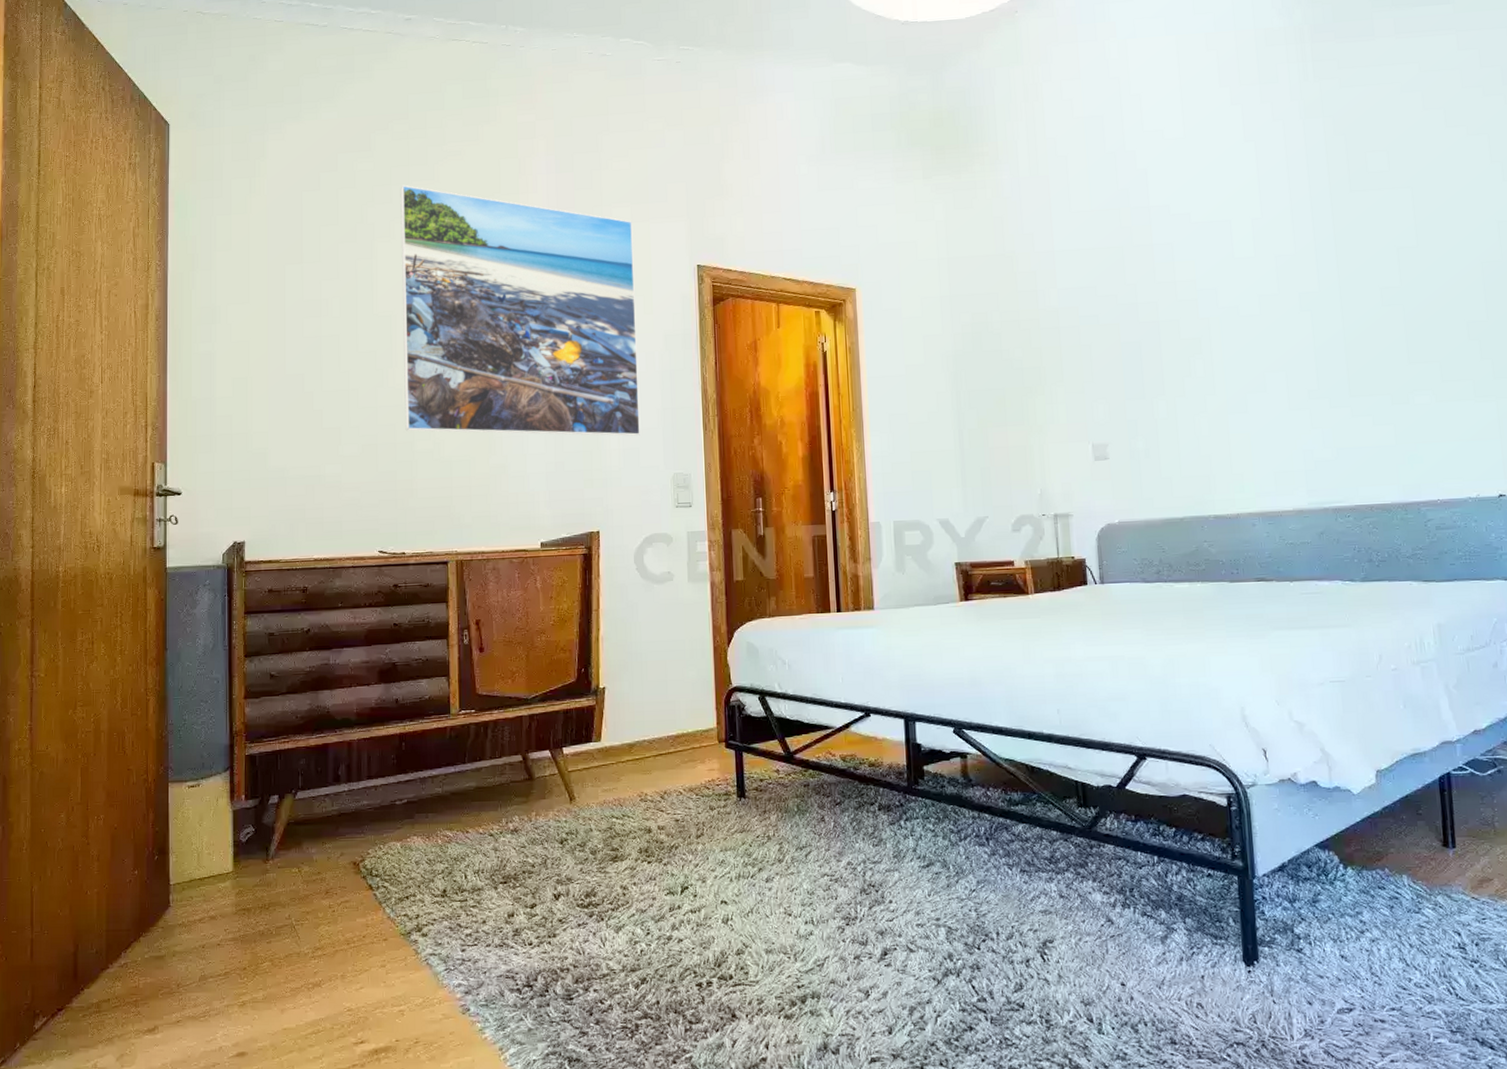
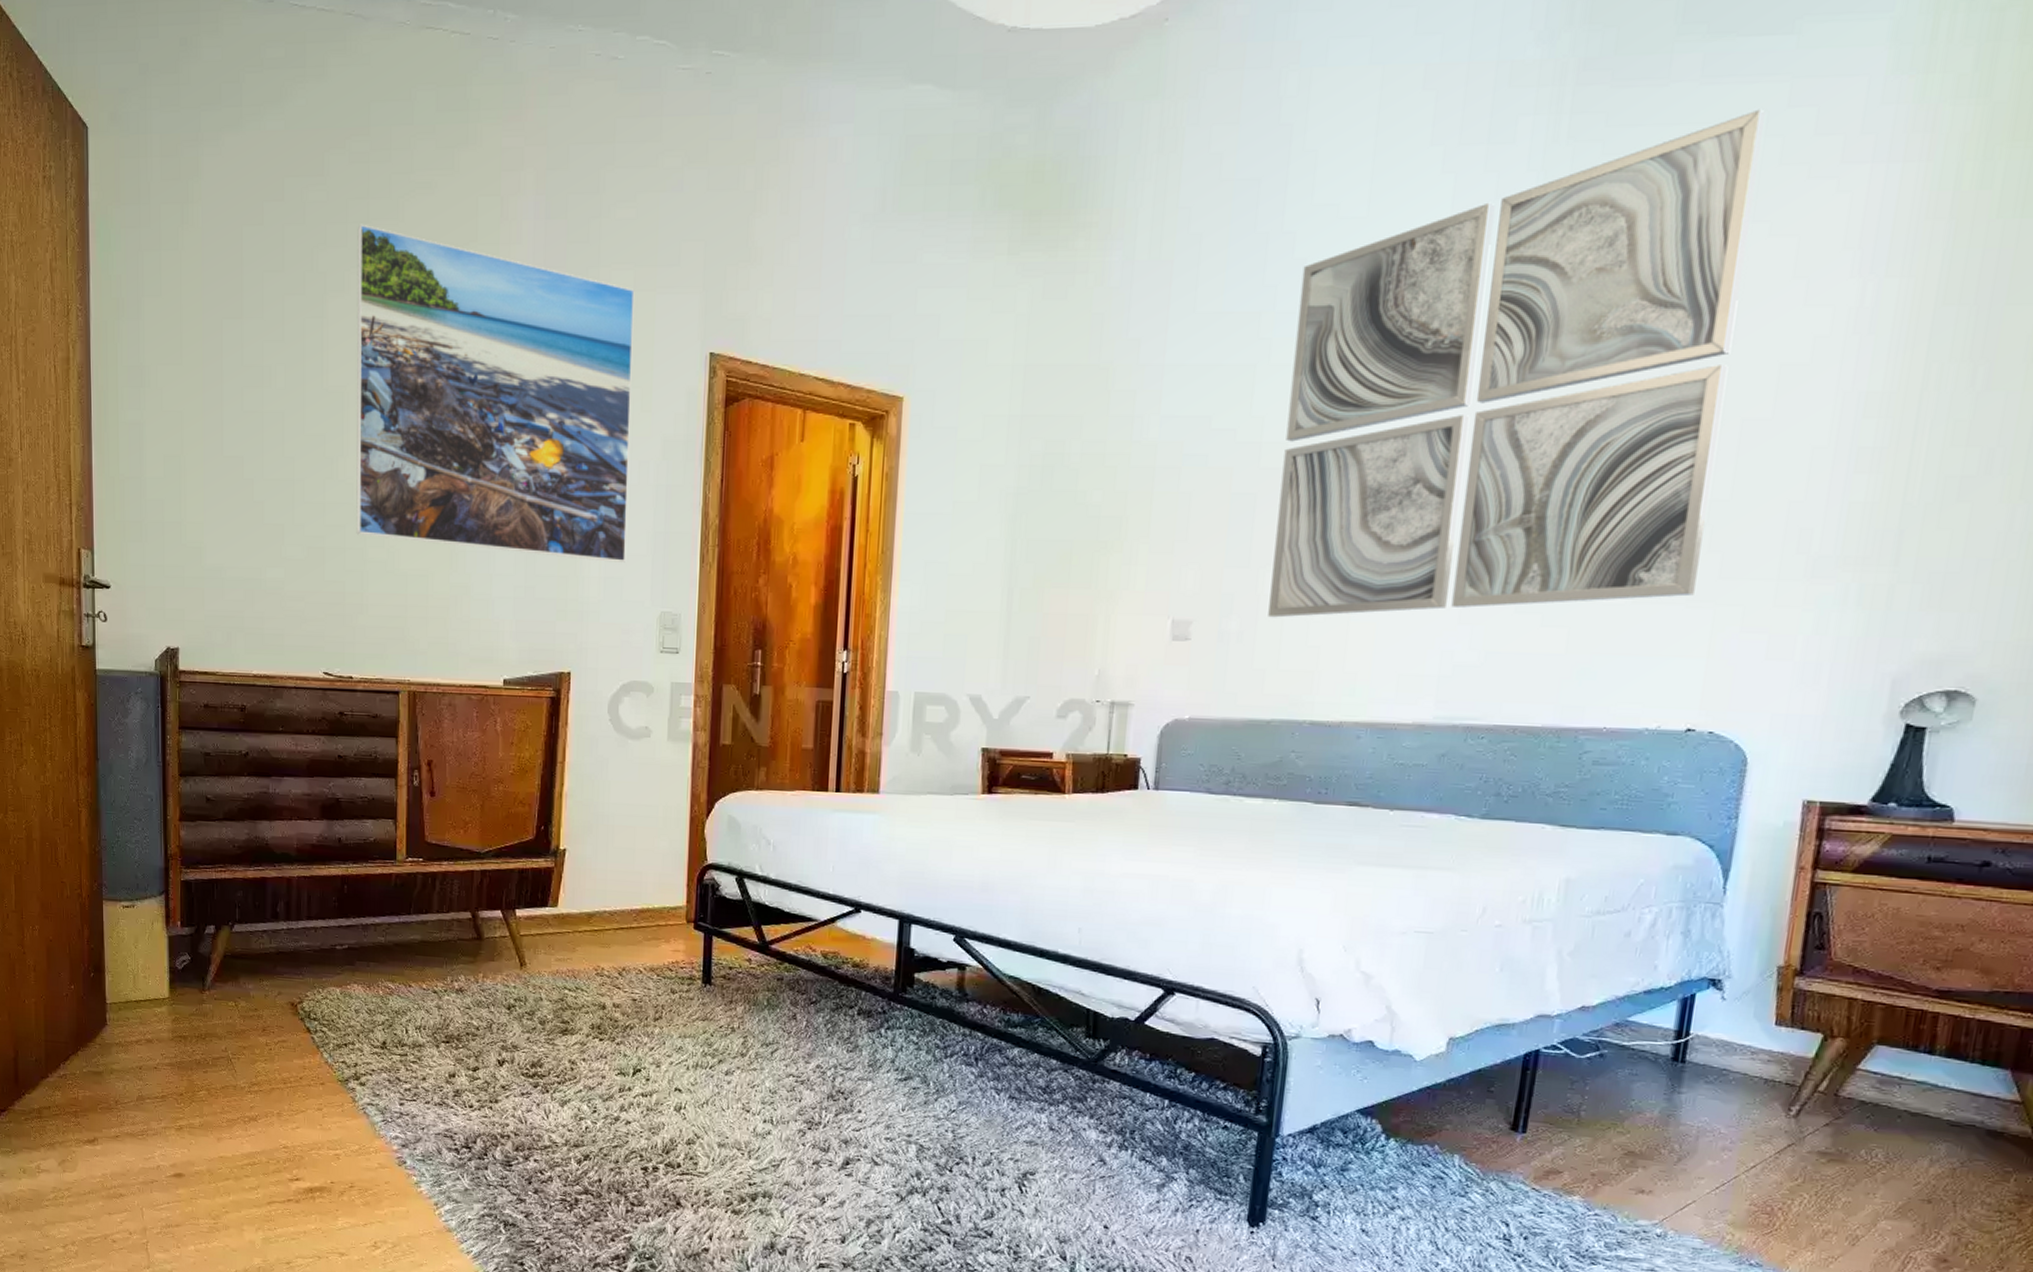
wall art: none [1145,52,1479,436] -> present [1268,109,1765,618]

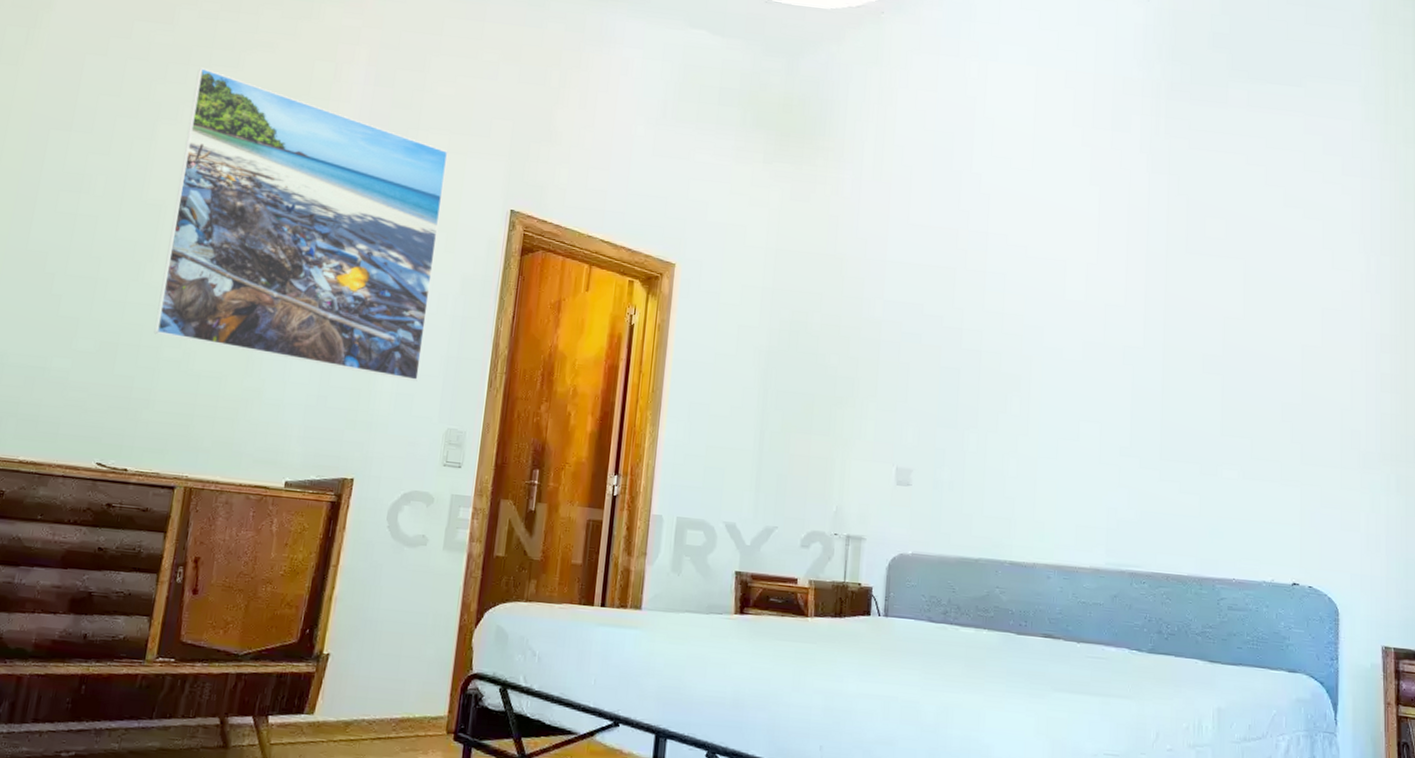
wall art: present [1268,109,1765,618] -> none [973,132,1291,476]

